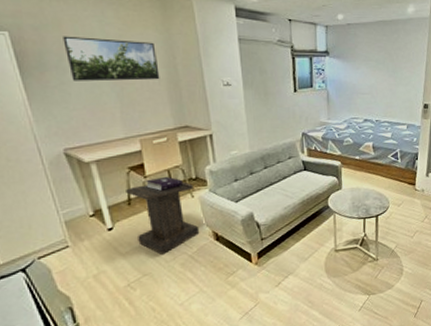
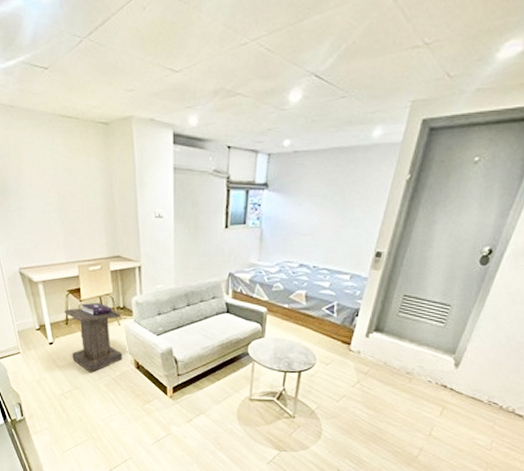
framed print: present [63,36,160,81] -> none [21,163,98,209]

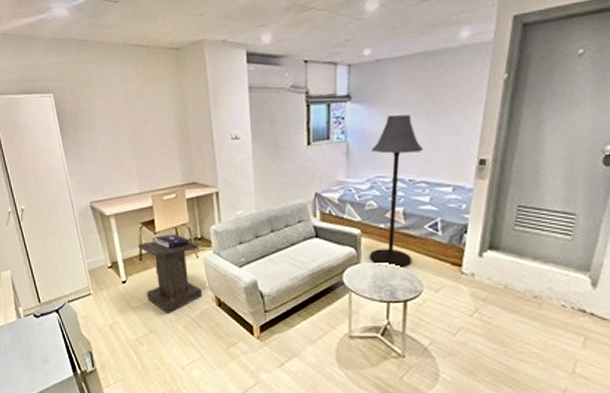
floor lamp: none [272,205,328,344] -> present [369,114,423,269]

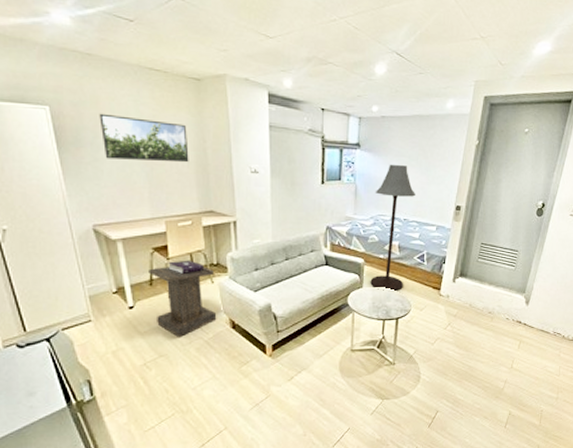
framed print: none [93,94,172,138] -> present [99,113,189,163]

